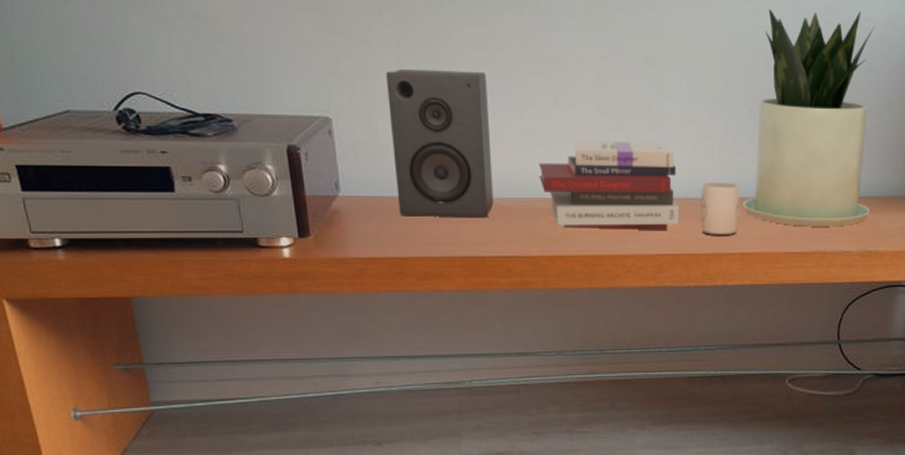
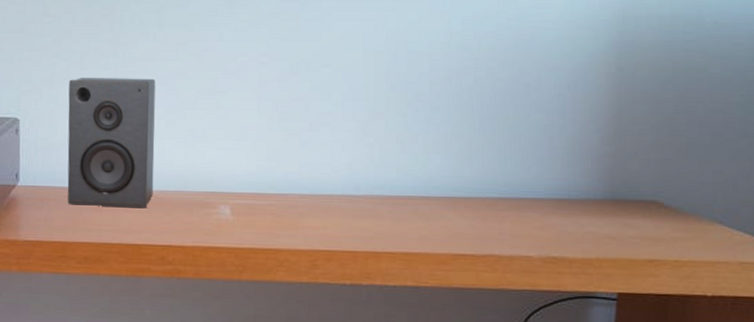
books: present [538,141,680,231] -> none [197,139,337,227]
mug: present [699,181,740,236] -> none [358,179,402,235]
planter: present [742,8,875,227] -> none [404,14,555,229]

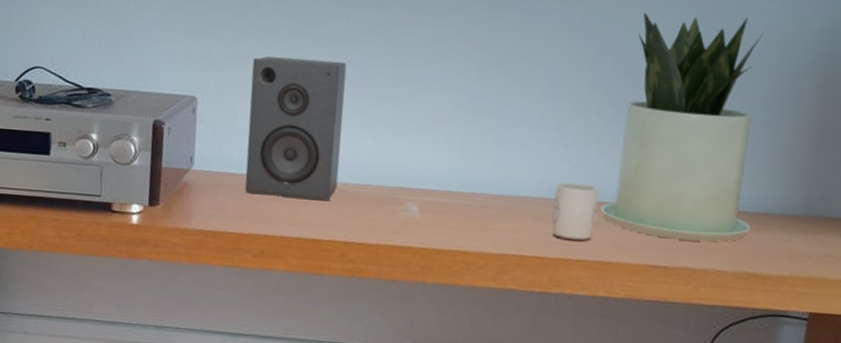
mug: none [358,179,402,235] -> present [551,182,598,242]
planter: none [404,14,555,229] -> present [600,12,764,242]

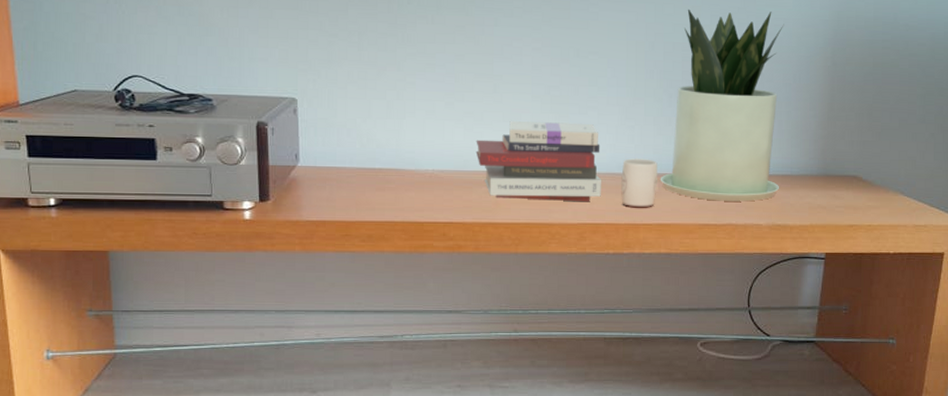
speaker: present [245,57,347,201] -> none [347,58,435,188]
books: none [385,132,530,230] -> present [475,121,602,202]

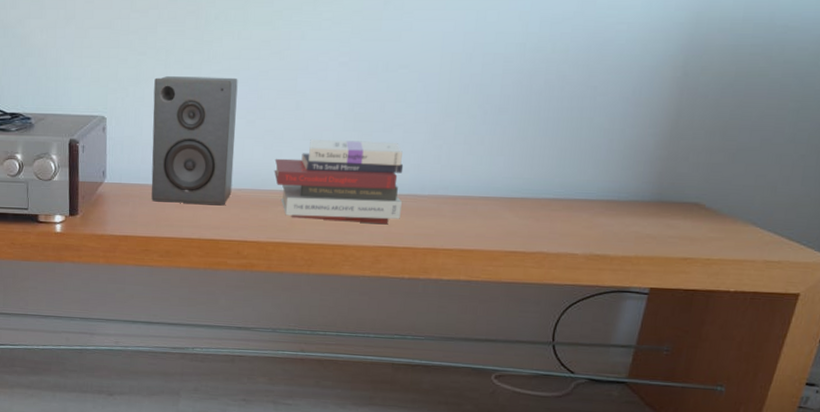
speaker: none [347,58,435,188] -> present [151,76,238,206]
mug: present [620,158,658,208] -> none [421,179,465,232]
planter: present [660,9,784,202] -> none [465,15,628,229]

